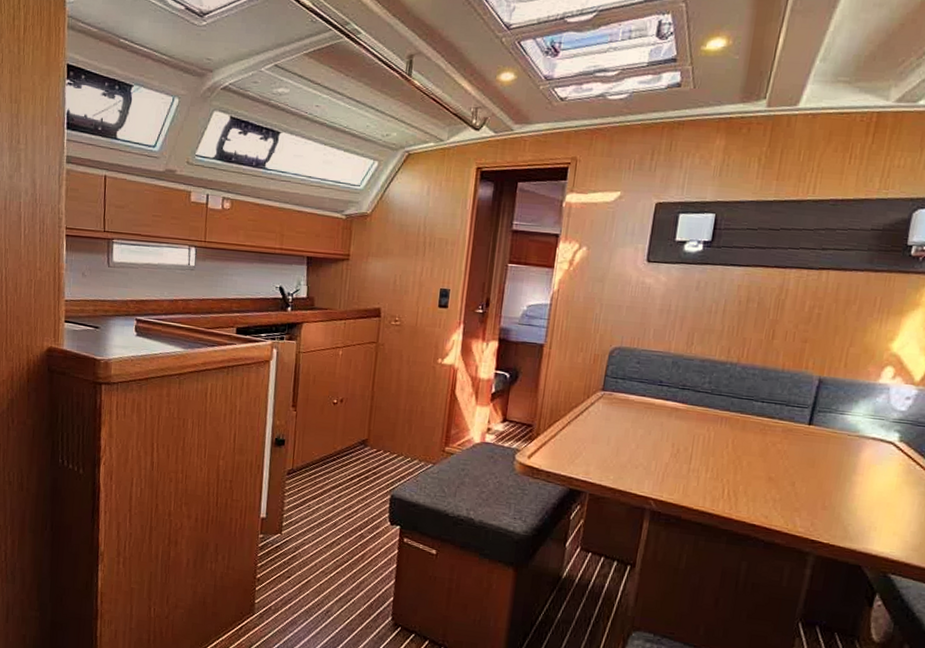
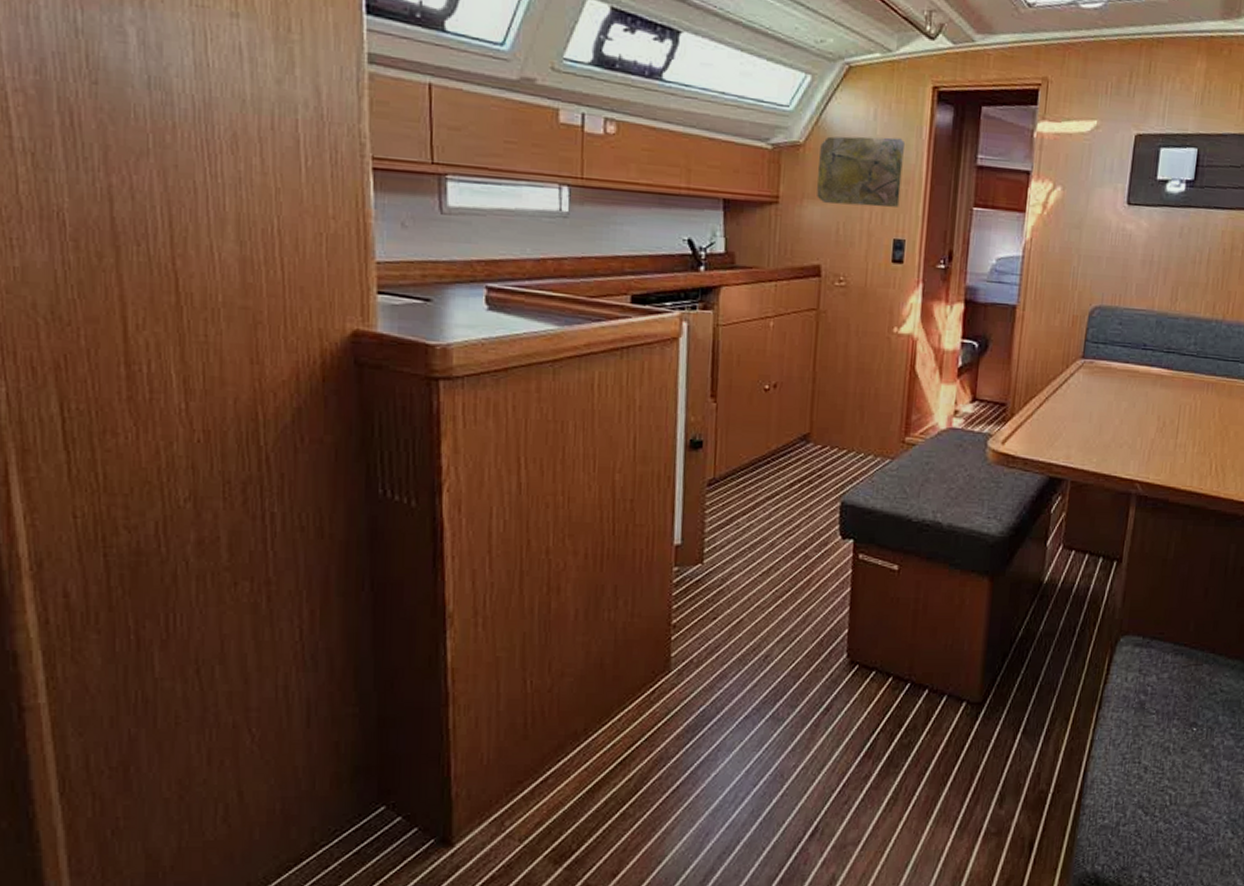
decorative map: none [379,208,453,264] -> present [817,136,906,207]

